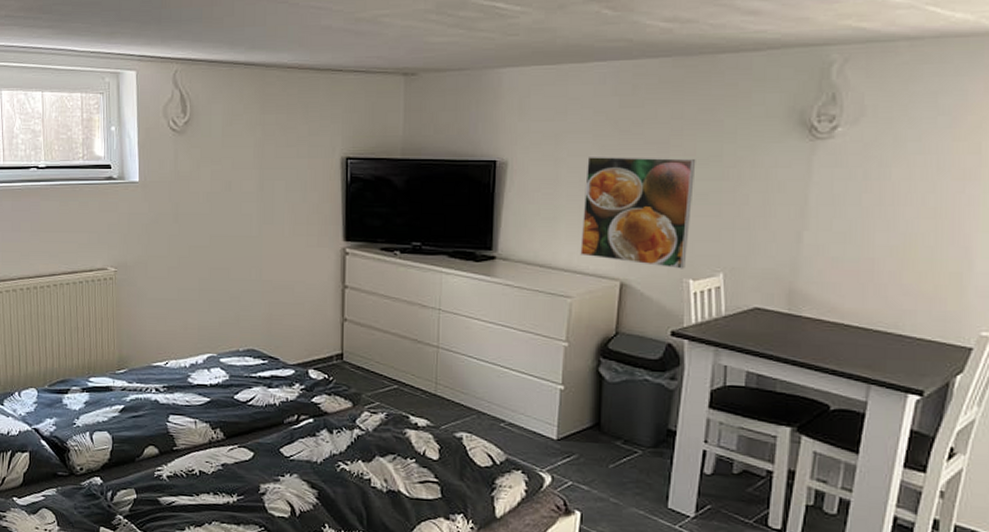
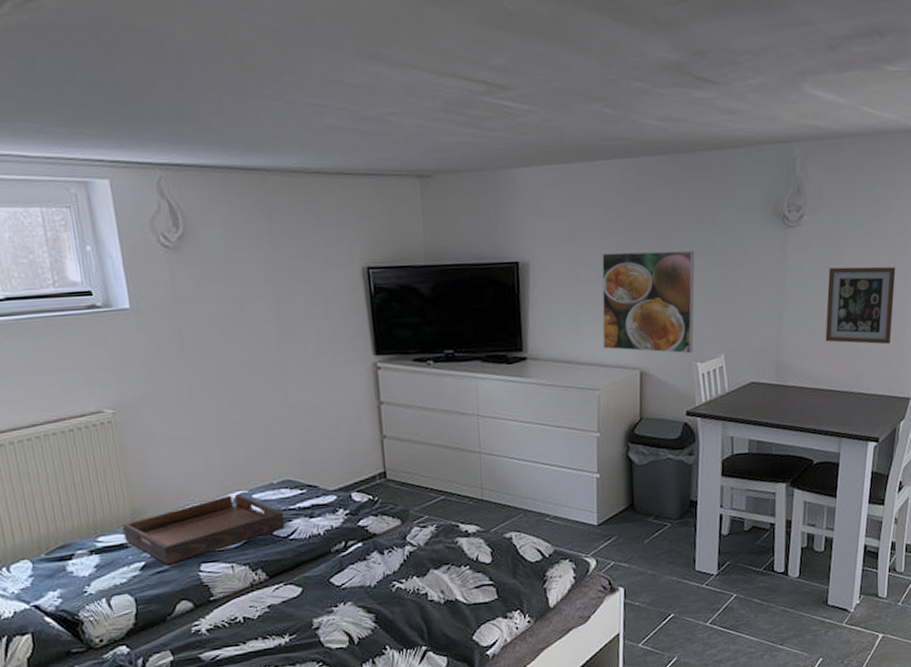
serving tray: none [111,356,246,412] -> present [123,494,285,565]
picture frame: none [856,187,962,281] -> present [825,266,896,345]

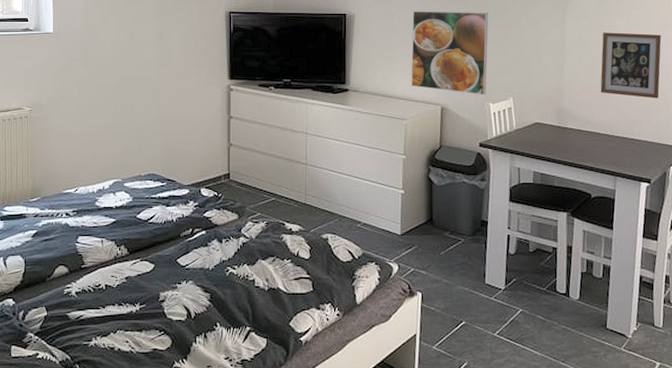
serving tray: present [123,494,285,565] -> none [24,182,147,235]

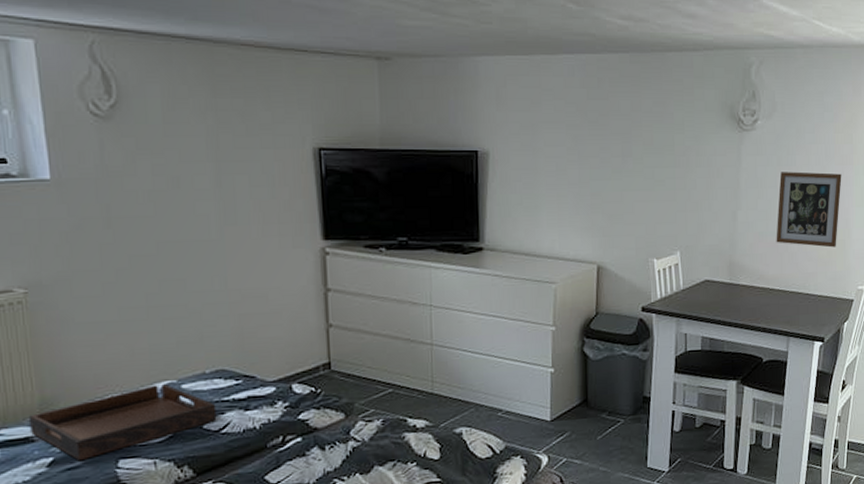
serving tray: none [24,182,147,235] -> present [30,384,217,461]
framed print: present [411,11,489,95] -> none [561,146,654,250]

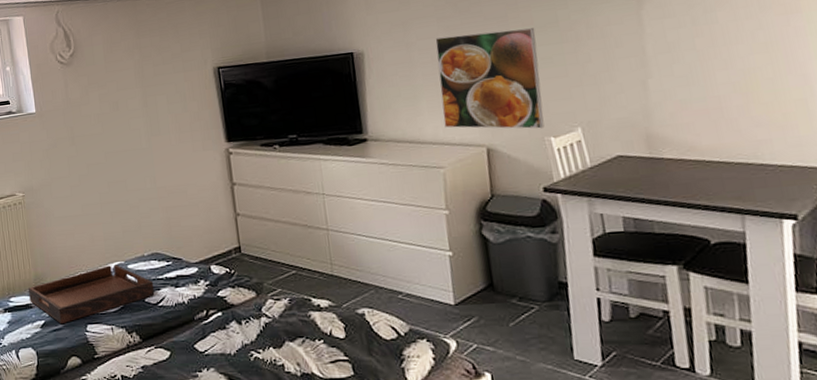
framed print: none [561,146,654,250] -> present [435,28,545,129]
picture frame: present [776,171,842,248] -> none [698,24,795,110]

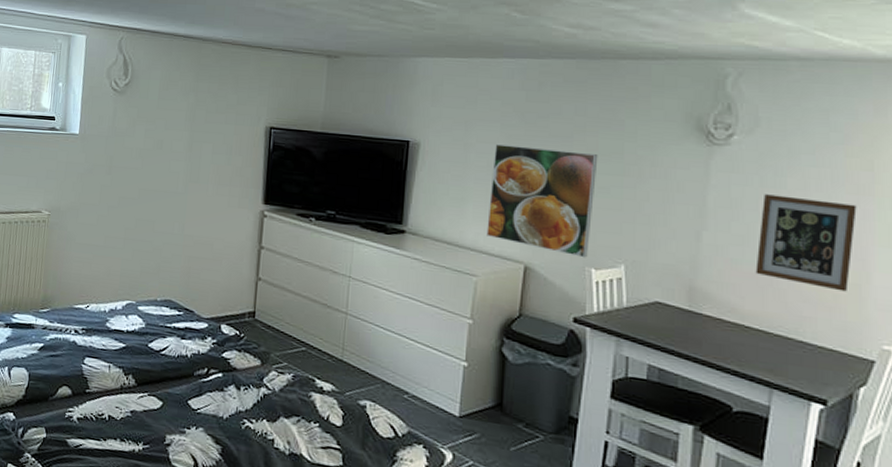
serving tray: present [29,264,155,325] -> none [33,302,161,352]
picture frame: none [698,24,795,110] -> present [755,194,857,292]

